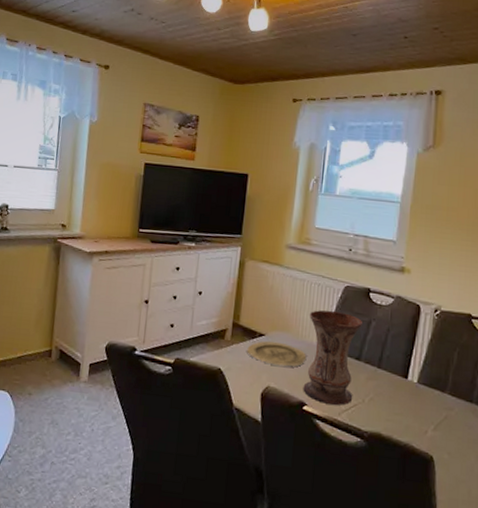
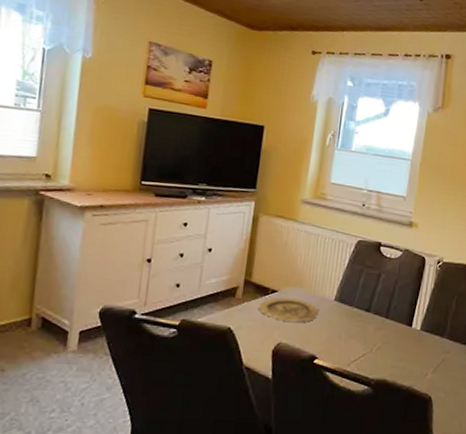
vase: present [303,310,363,405] -> none [314,264,374,356]

